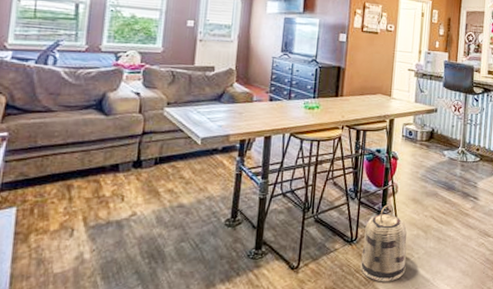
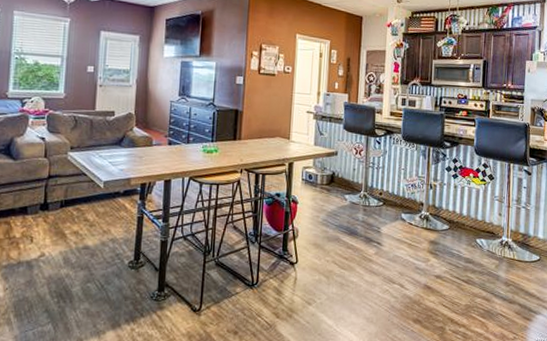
basket: present [359,205,407,282] -> none [261,249,309,327]

